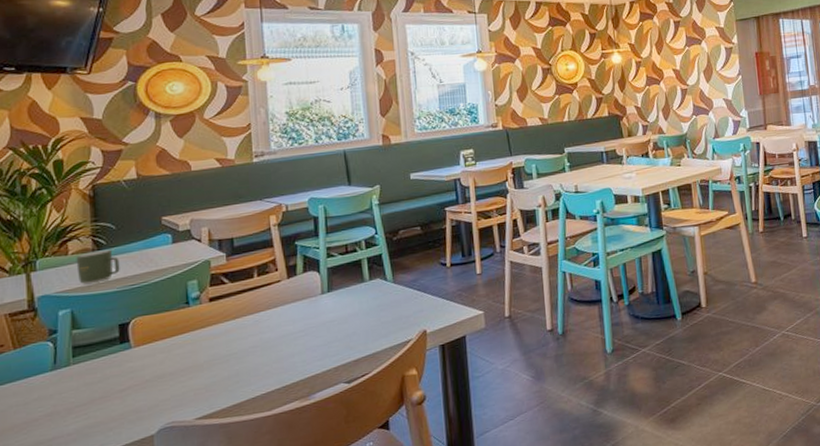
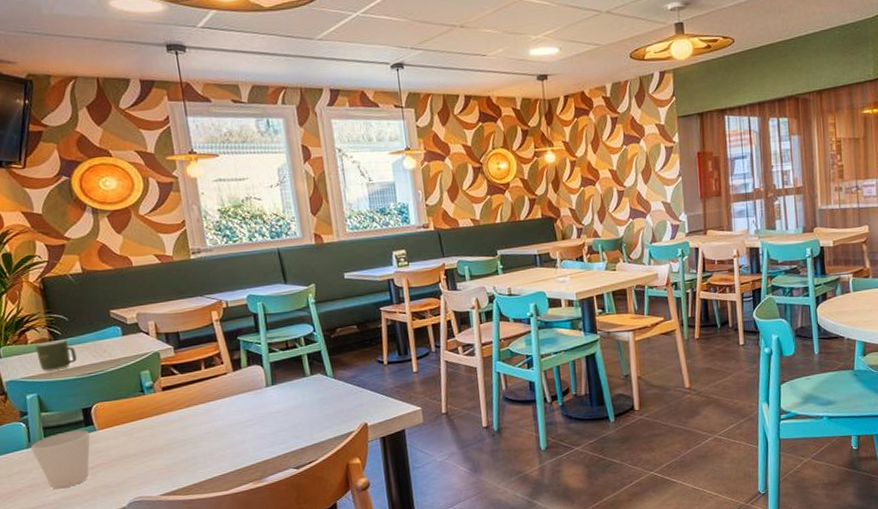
cup: none [56,348,124,417] -> present [31,430,90,489]

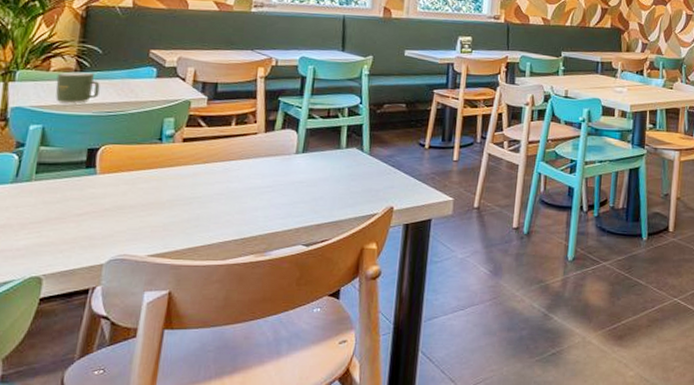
cup: present [31,430,90,489] -> none [16,171,88,234]

